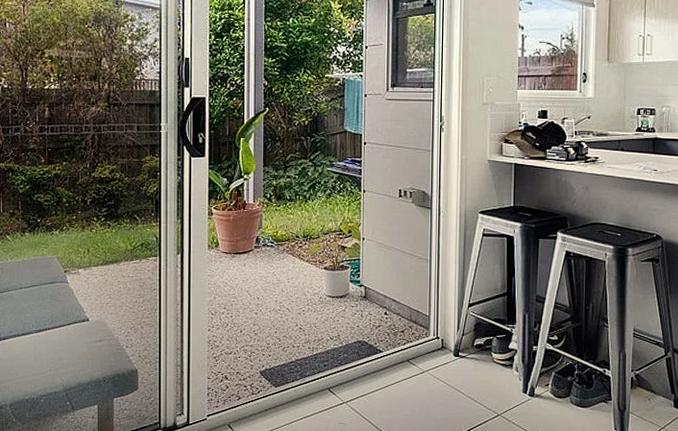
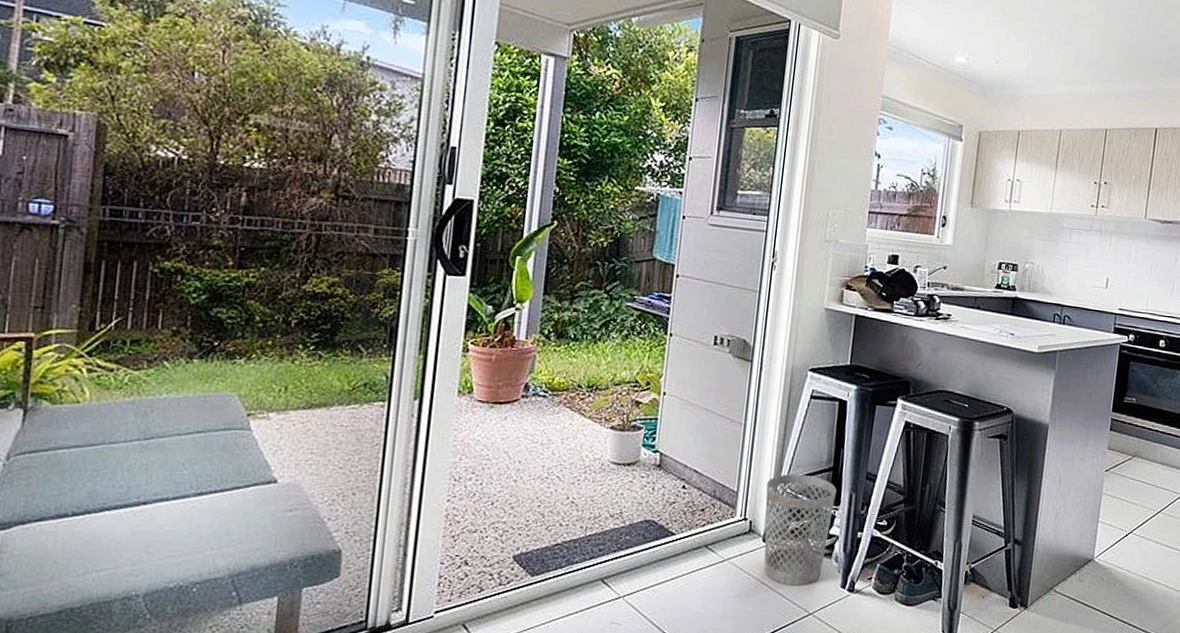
wastebasket: none [452,300,512,392] -> present [764,474,837,586]

